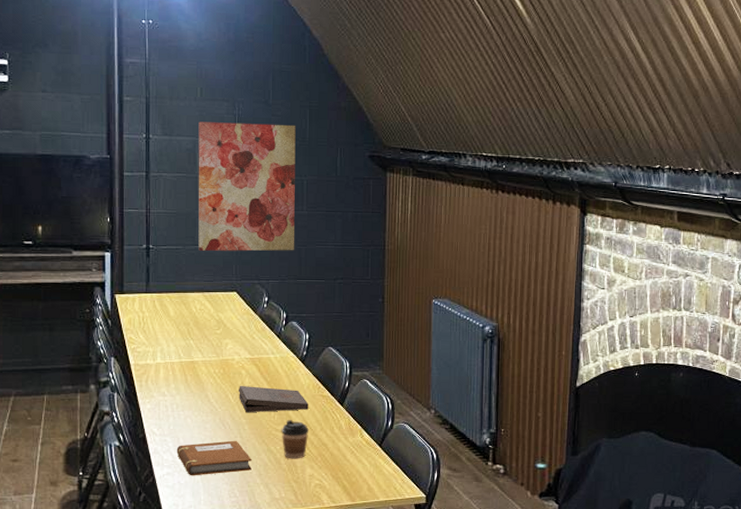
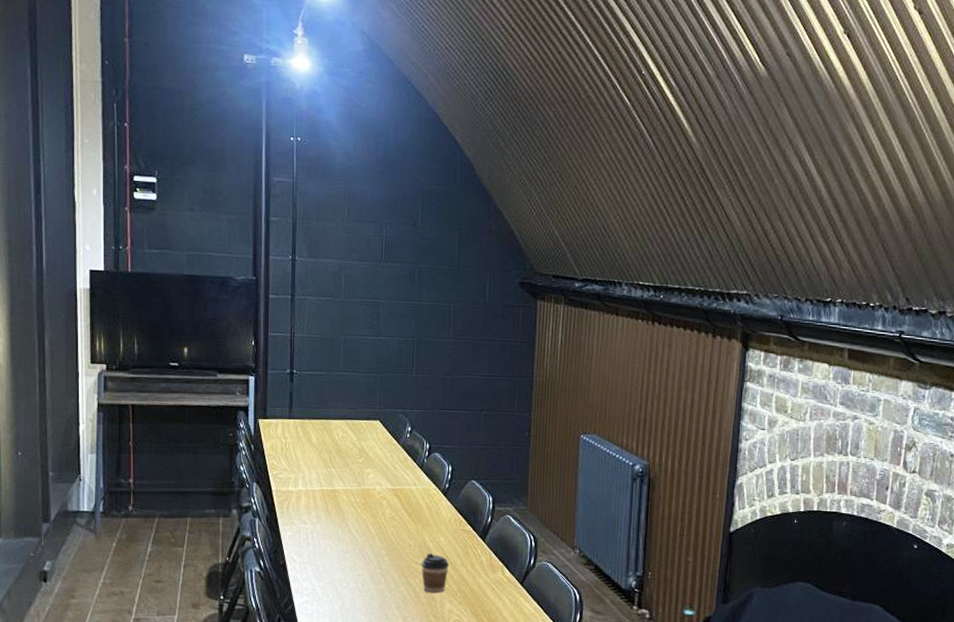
notebook: present [176,440,252,476] -> none [316,571,391,606]
wall art: present [198,121,296,251] -> none [342,244,444,380]
pizza box: present [238,385,309,413] -> none [378,516,450,545]

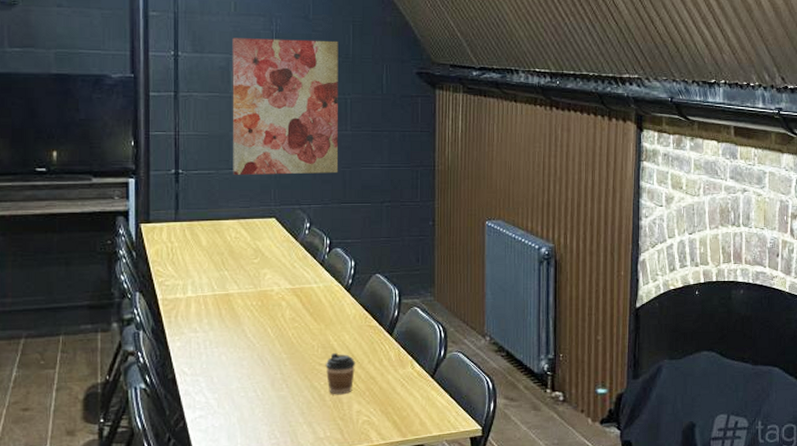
wall art: none [342,244,444,380] -> present [232,38,339,175]

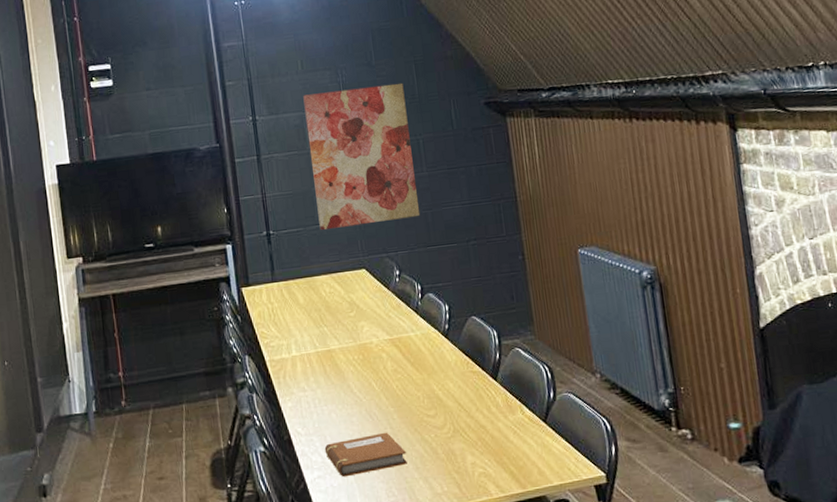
notebook: none [210,377,293,418] -> present [324,432,407,478]
coffee cup: present [325,353,356,395] -> none [433,403,464,447]

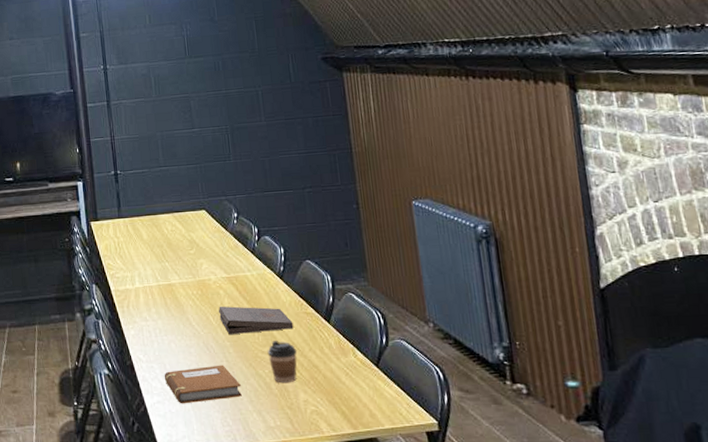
wall art: present [303,82,421,230] -> none [150,37,258,172]
pizza box: none [381,368,460,400] -> present [218,306,294,335]
coffee cup: none [433,403,464,447] -> present [267,341,298,384]

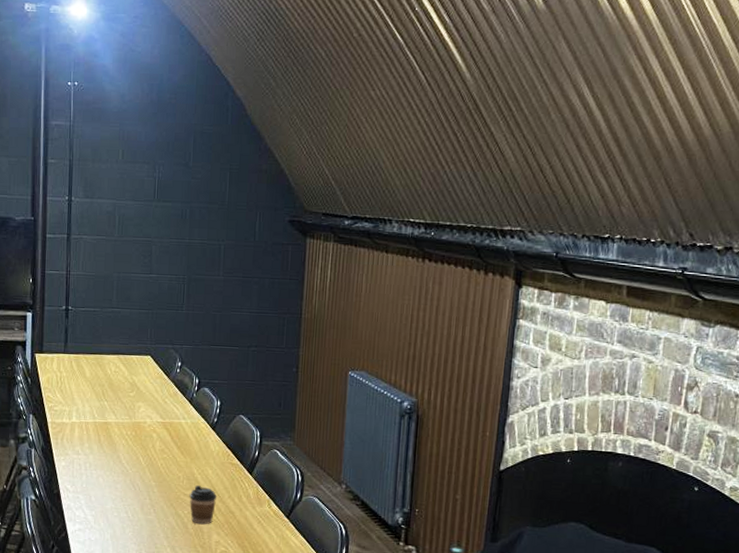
notebook: present [164,364,242,404] -> none [88,502,160,534]
pizza box: present [218,306,294,335] -> none [148,448,218,477]

